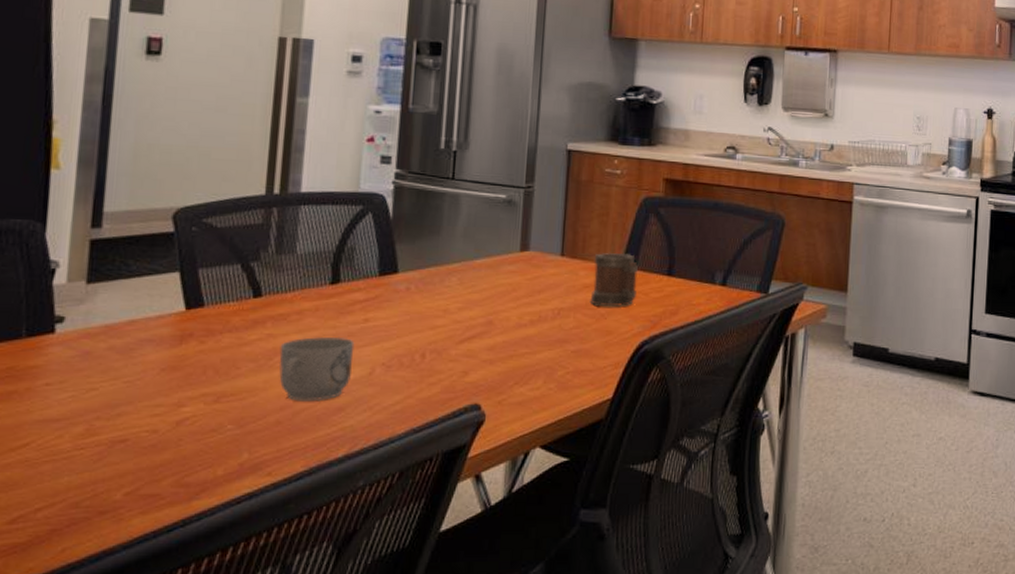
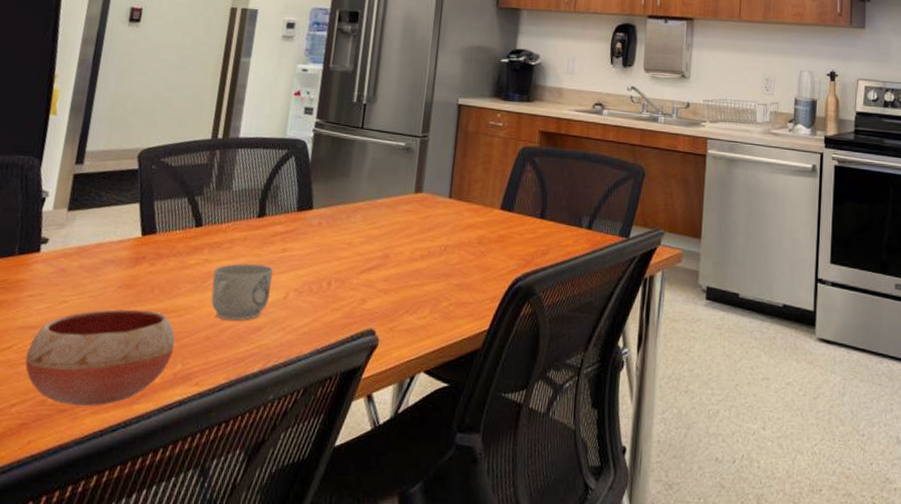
bowl: none [49,394,239,507] -> present [25,309,176,406]
mug: present [590,252,638,307] -> none [472,195,515,246]

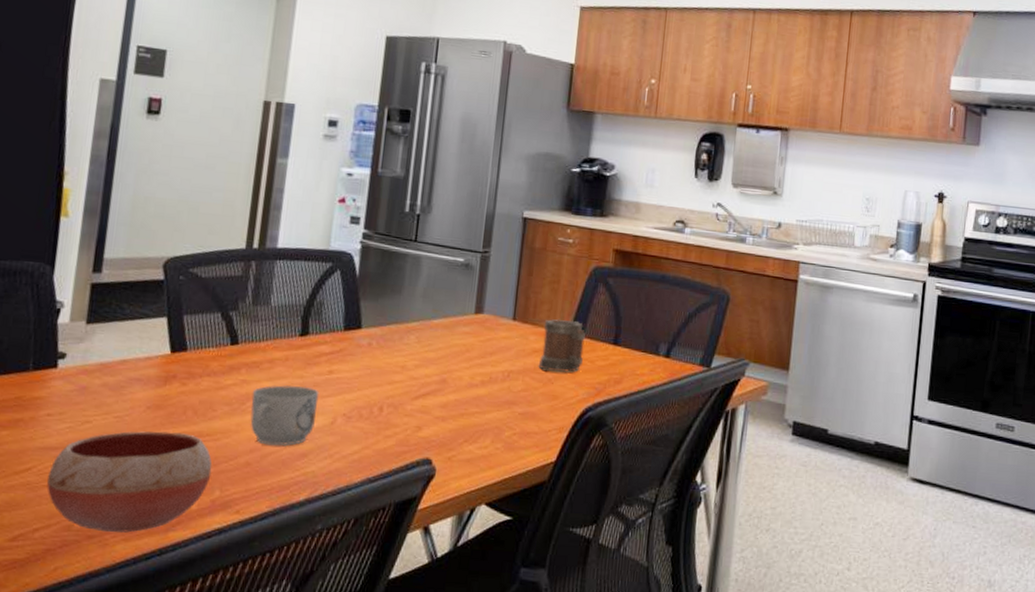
mug: none [472,195,515,246] -> present [538,318,585,373]

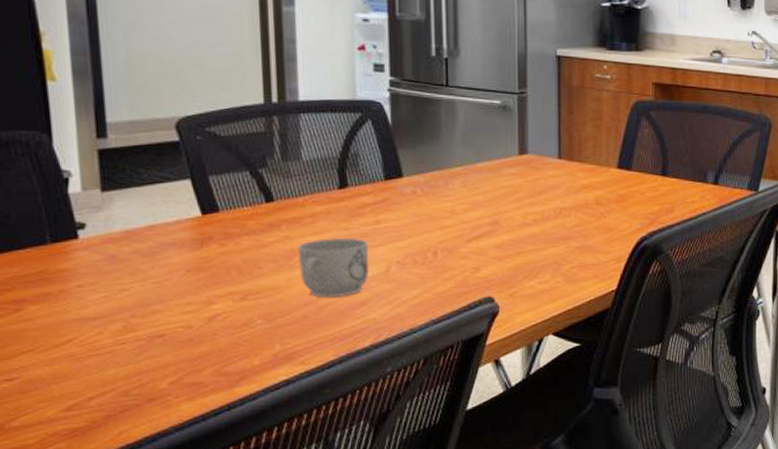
bowl: present [47,431,213,533] -> none [92,293,269,394]
mug: present [538,318,585,373] -> none [589,154,633,206]

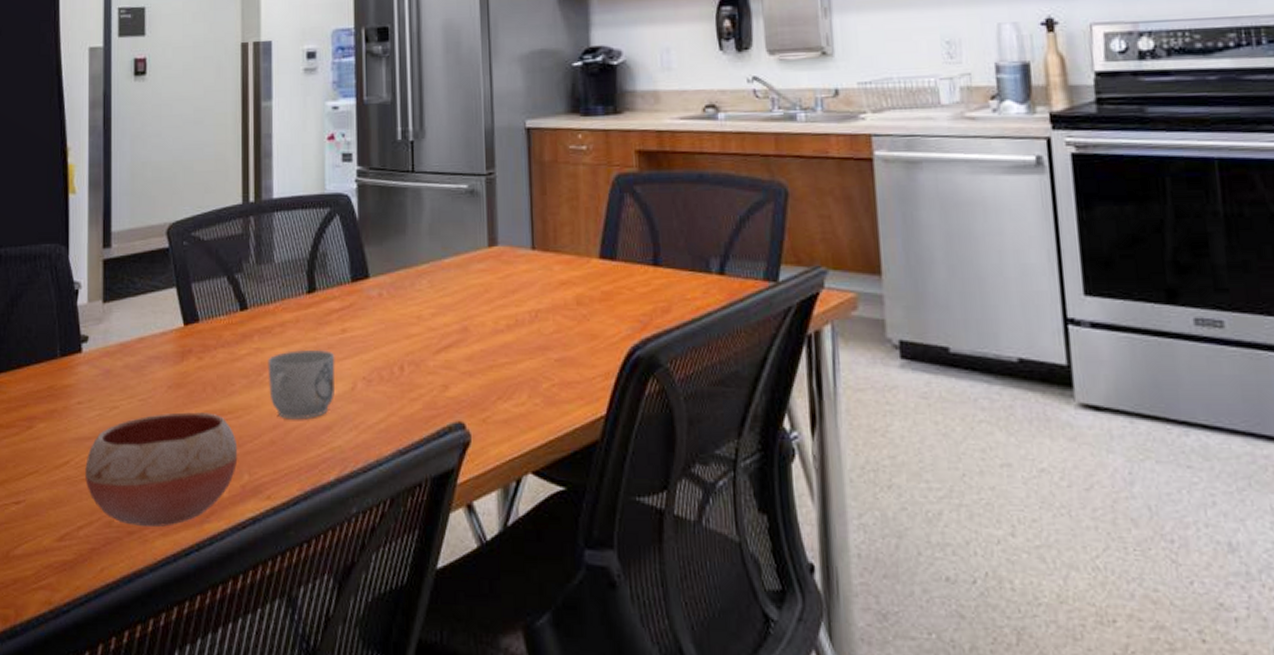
bowl: none [92,293,269,394] -> present [85,412,238,527]

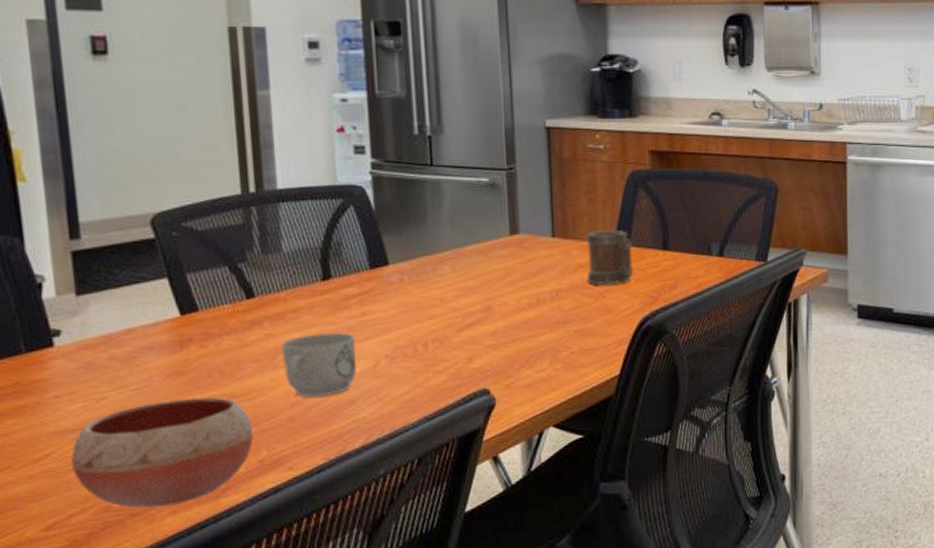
mug: none [568,241,620,307] -> present [586,229,633,285]

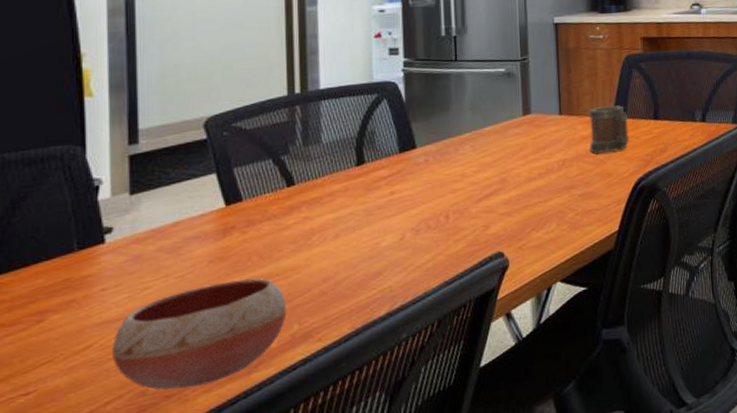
mug: present [281,332,356,398] -> none [316,210,385,272]

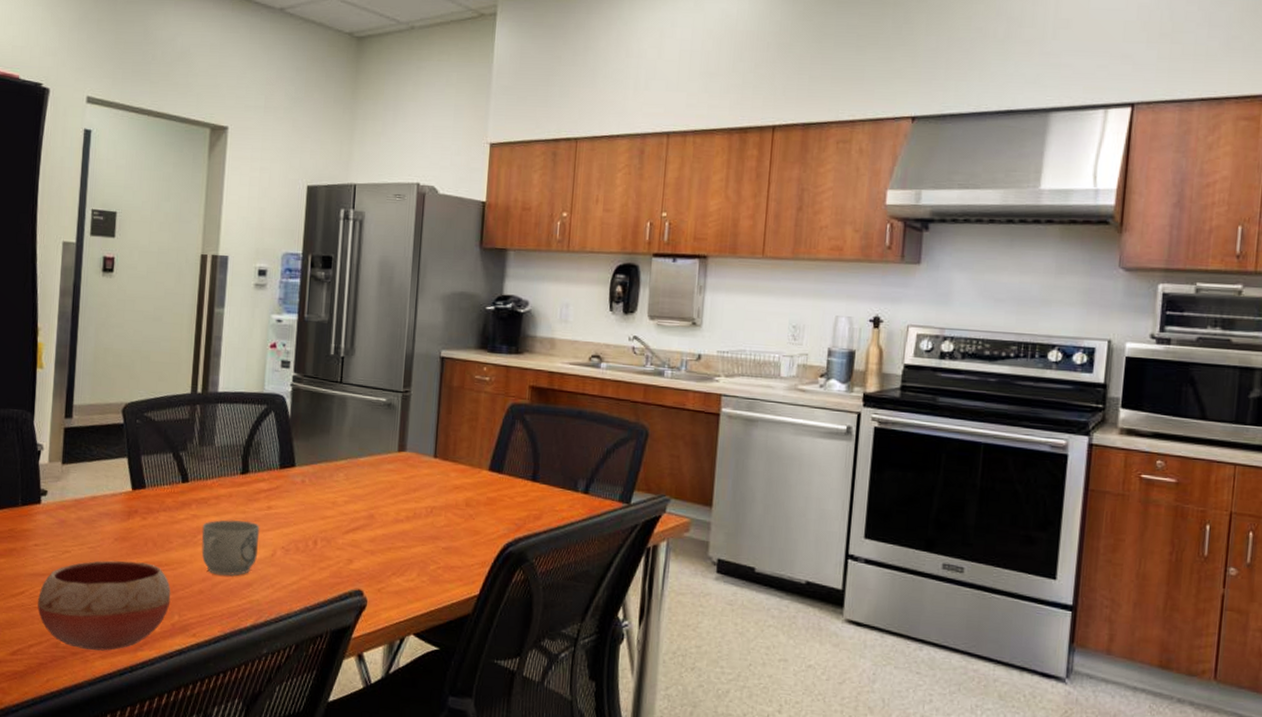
mug: none [316,210,385,272] -> present [201,520,260,577]
mug: present [588,105,629,153] -> none [459,455,504,509]

